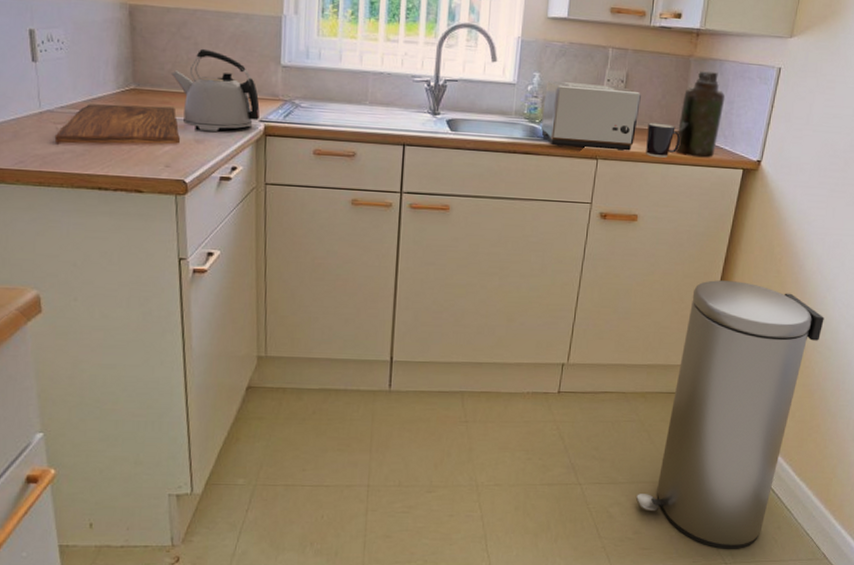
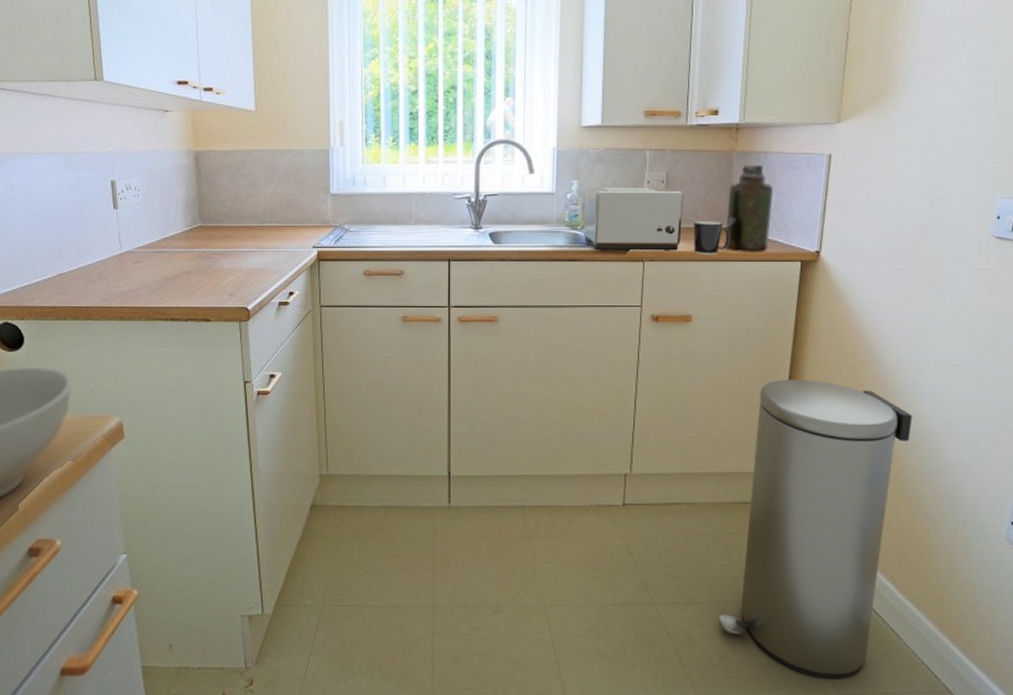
cutting board: present [54,104,180,145] -> none [133,240,242,280]
kettle: present [171,48,261,131] -> none [233,184,314,260]

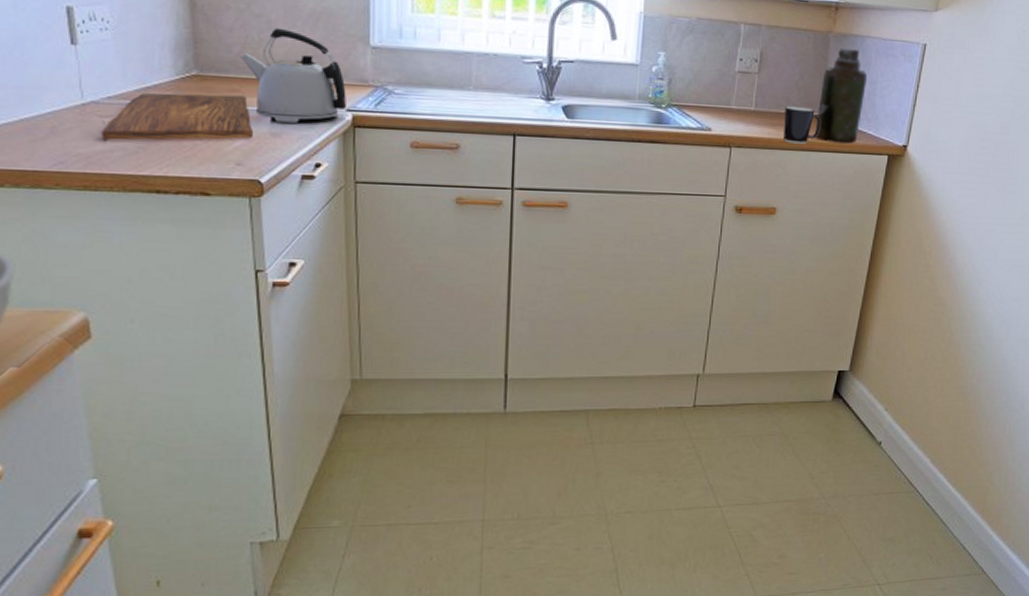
cutting board: none [133,240,242,280] -> present [101,93,253,141]
kettle: none [233,184,314,260] -> present [240,27,348,123]
toaster: present [584,187,684,251] -> none [668,61,777,138]
pedal bin: present [717,380,913,679] -> none [780,277,977,569]

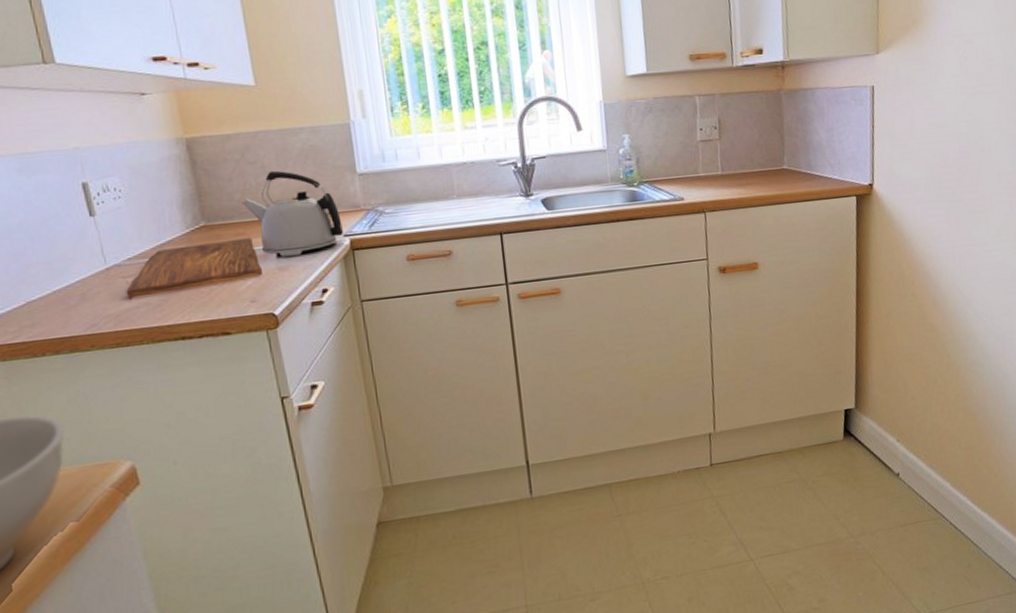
mug: present [782,105,820,145] -> none [750,163,787,201]
canister: present [815,48,868,144] -> none [781,102,824,193]

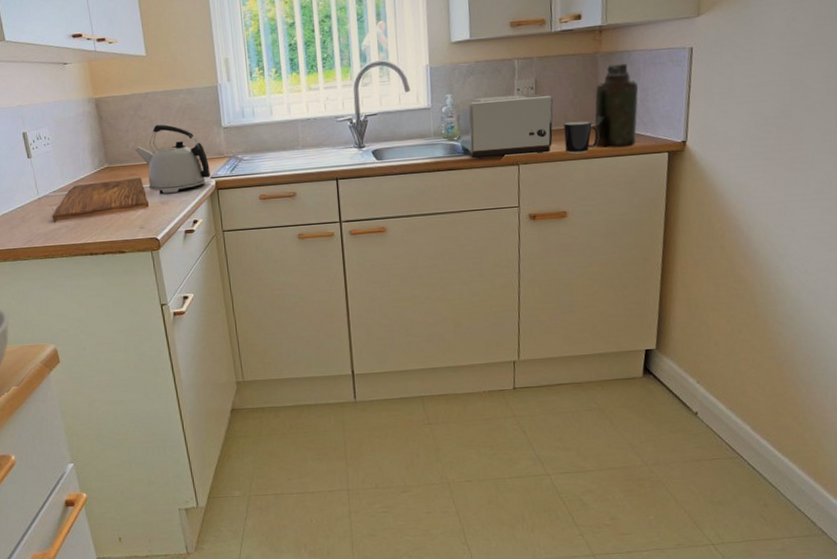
toaster: none [637,133,740,207] -> present [459,93,553,159]
mug: none [750,163,787,201] -> present [563,120,599,155]
canister: none [781,102,824,193] -> present [594,63,639,149]

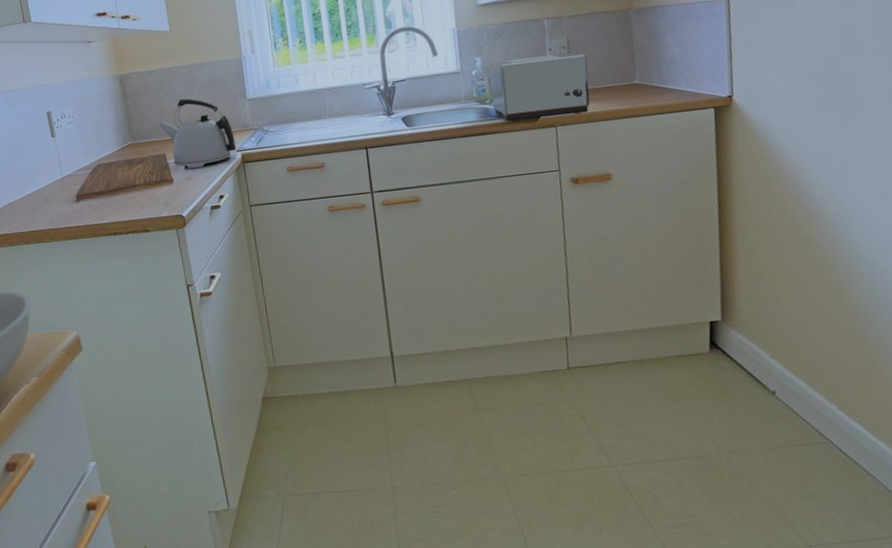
mug: present [563,120,599,155] -> none [600,78,639,114]
canister: present [594,63,639,149] -> none [631,19,679,107]

